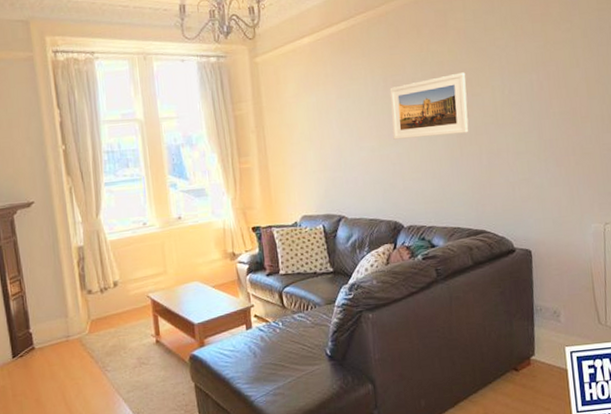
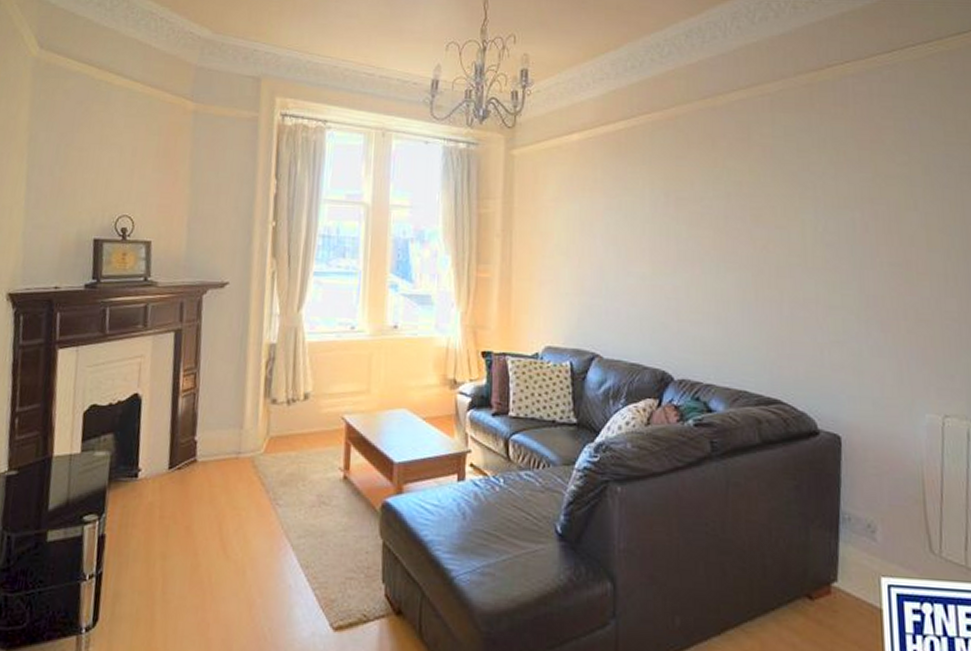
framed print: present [389,72,469,140] -> none [670,198,770,273]

